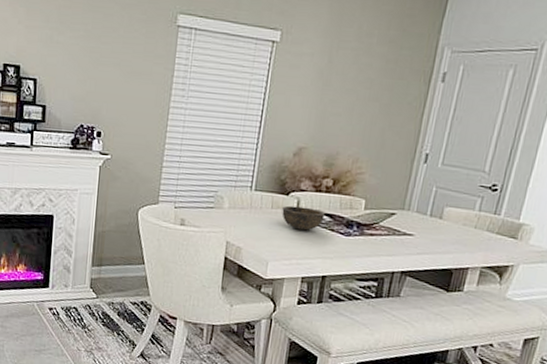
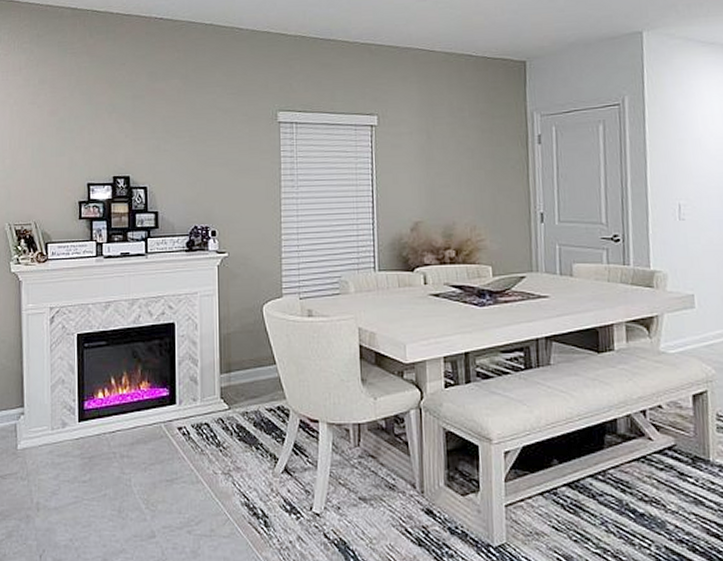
bowl: present [281,205,325,231] -> none [410,281,454,306]

